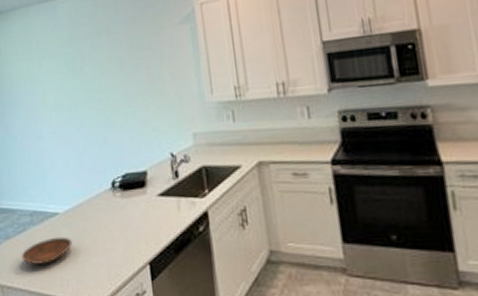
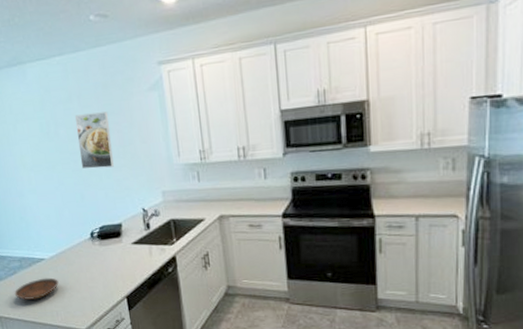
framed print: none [102,46,141,109] -> present [75,112,114,169]

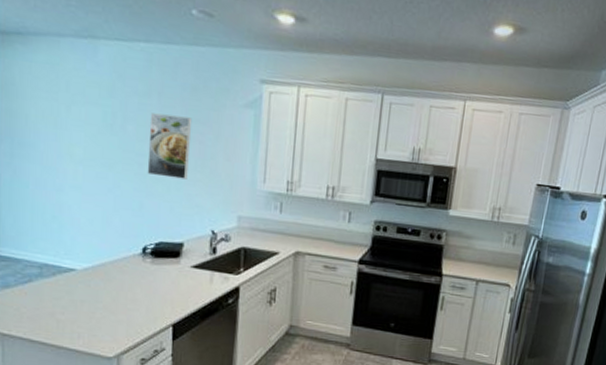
bowl: present [14,277,59,300] -> none [23,292,89,316]

